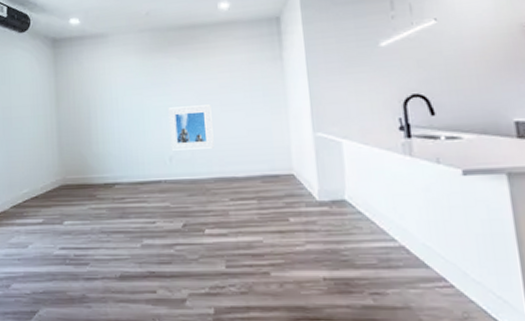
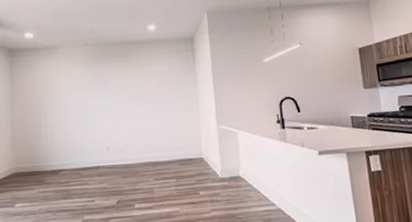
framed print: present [168,104,214,151] -> none [106,104,143,142]

